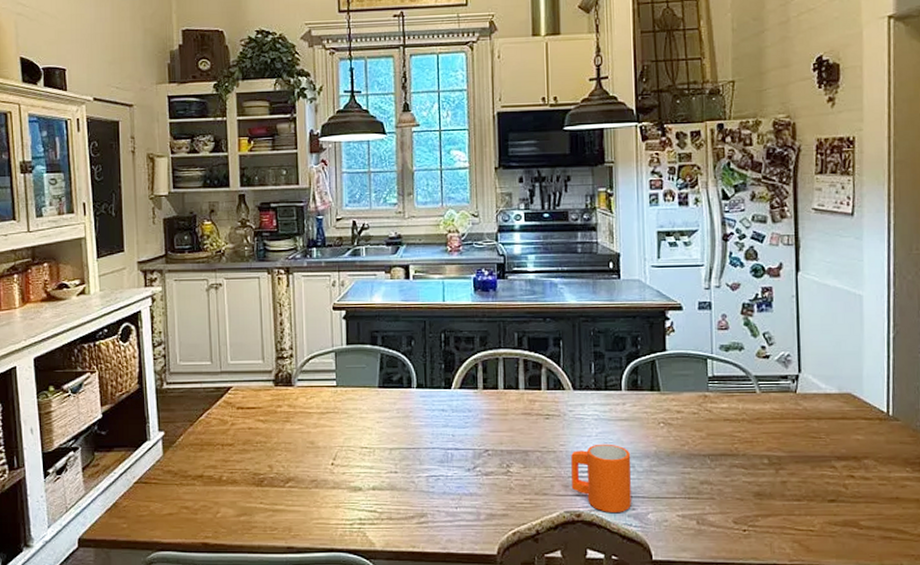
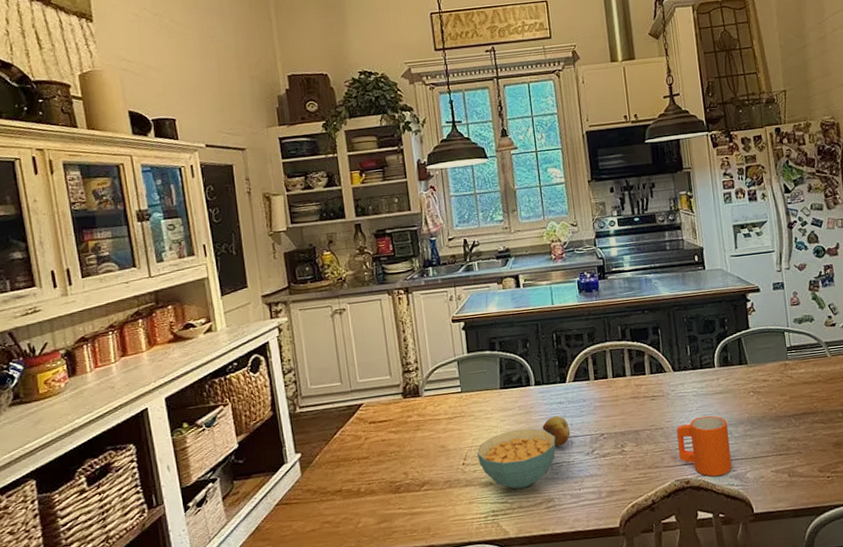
cereal bowl: none [348,433,435,498] -> present [477,428,556,489]
fruit: none [421,424,452,458] -> present [542,415,571,447]

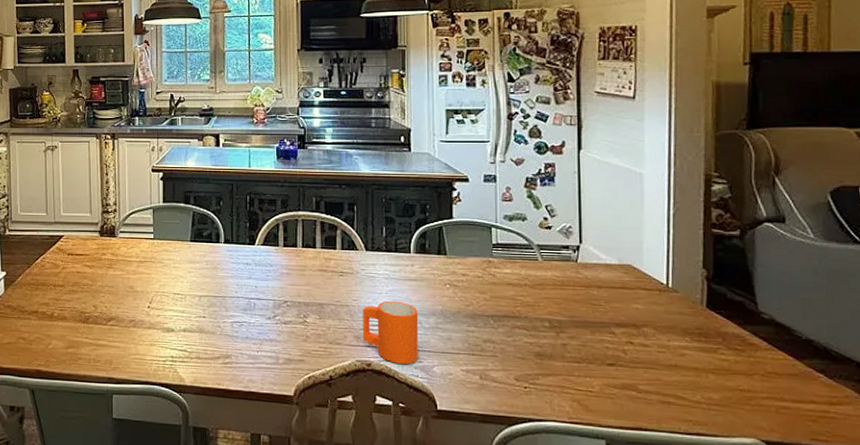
cereal bowl: present [477,428,556,489] -> none [163,282,239,340]
fruit: present [542,415,571,447] -> none [227,276,254,307]

